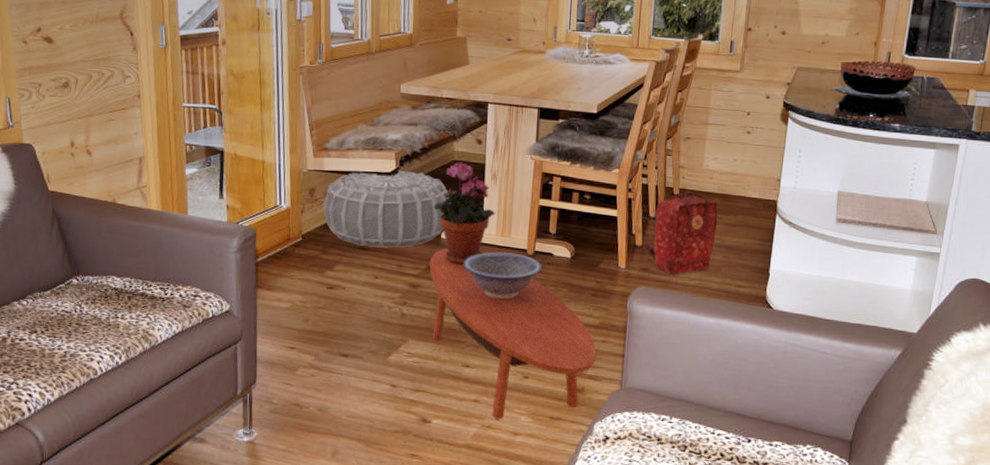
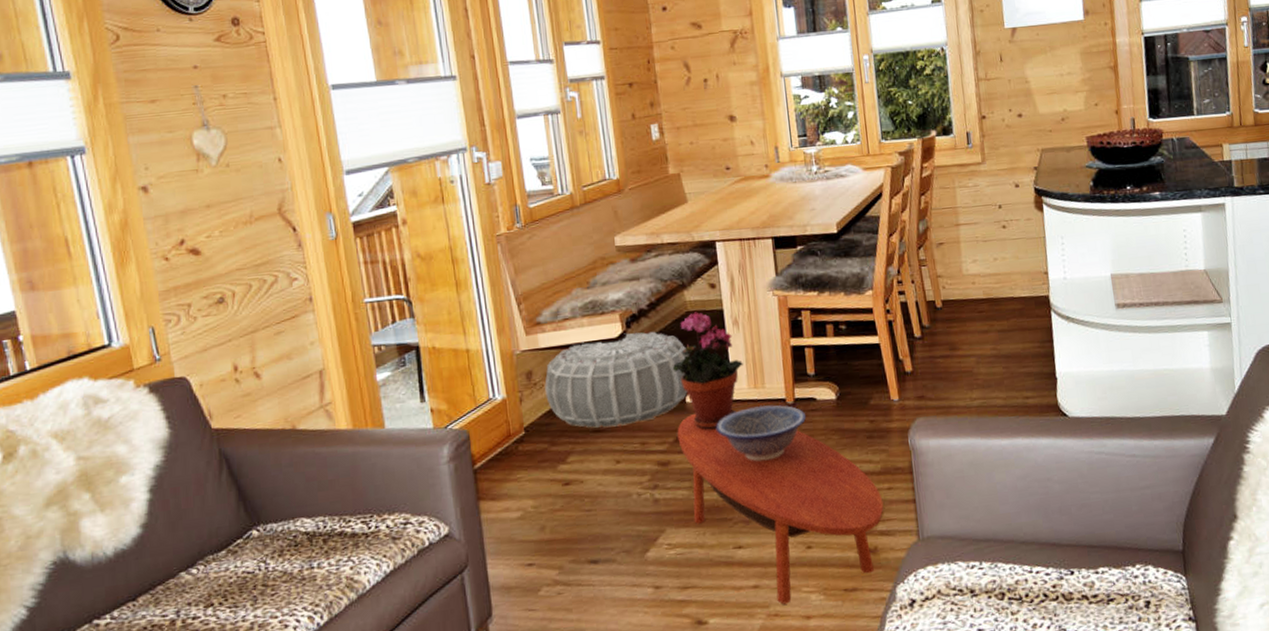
backpack: present [643,190,718,275] -> none [913,300,992,398]

